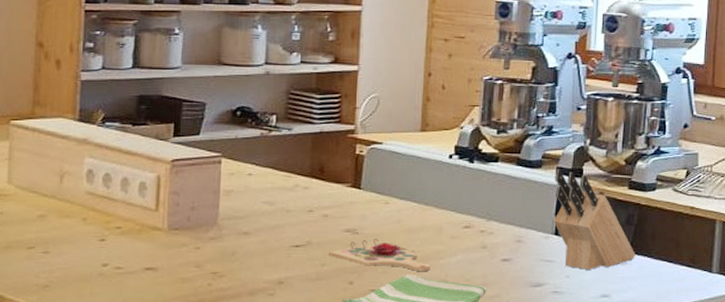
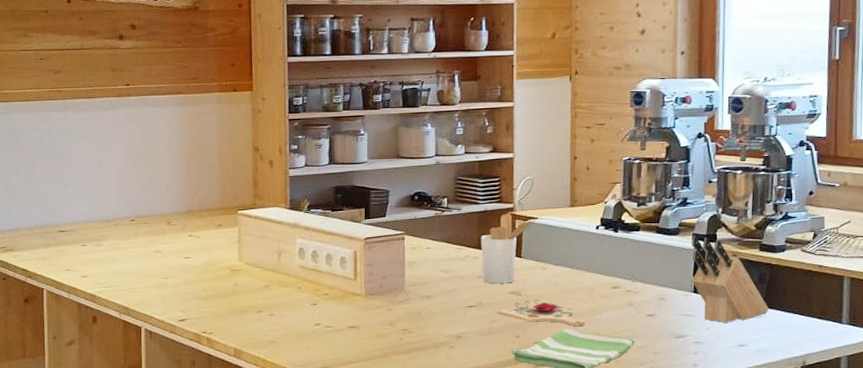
utensil holder: none [313,136,380,220] -> present [480,213,536,284]

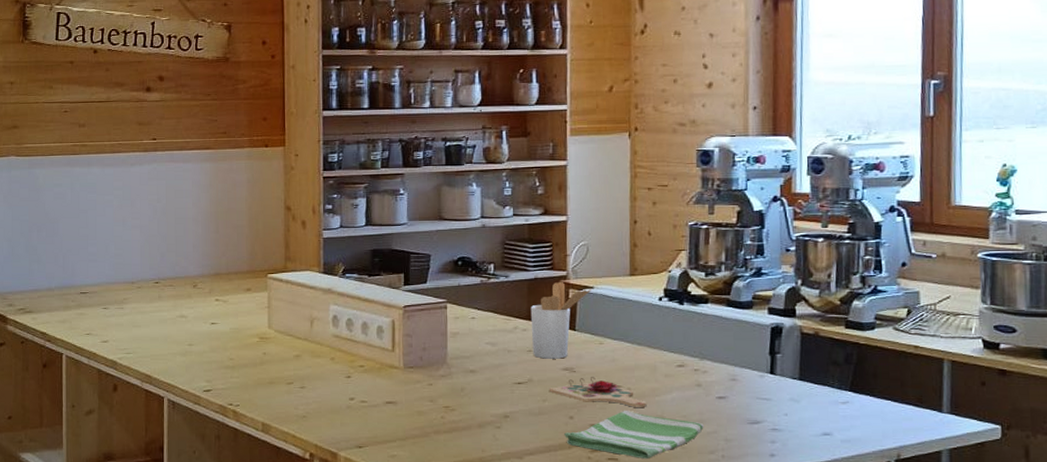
knife block: present [691,235,770,323] -> none [767,309,858,408]

